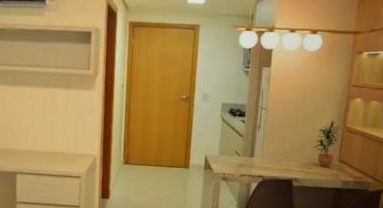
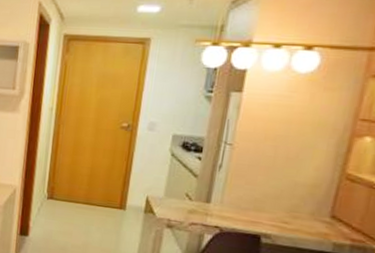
potted plant: present [314,120,340,168] -> none [295,164,337,225]

